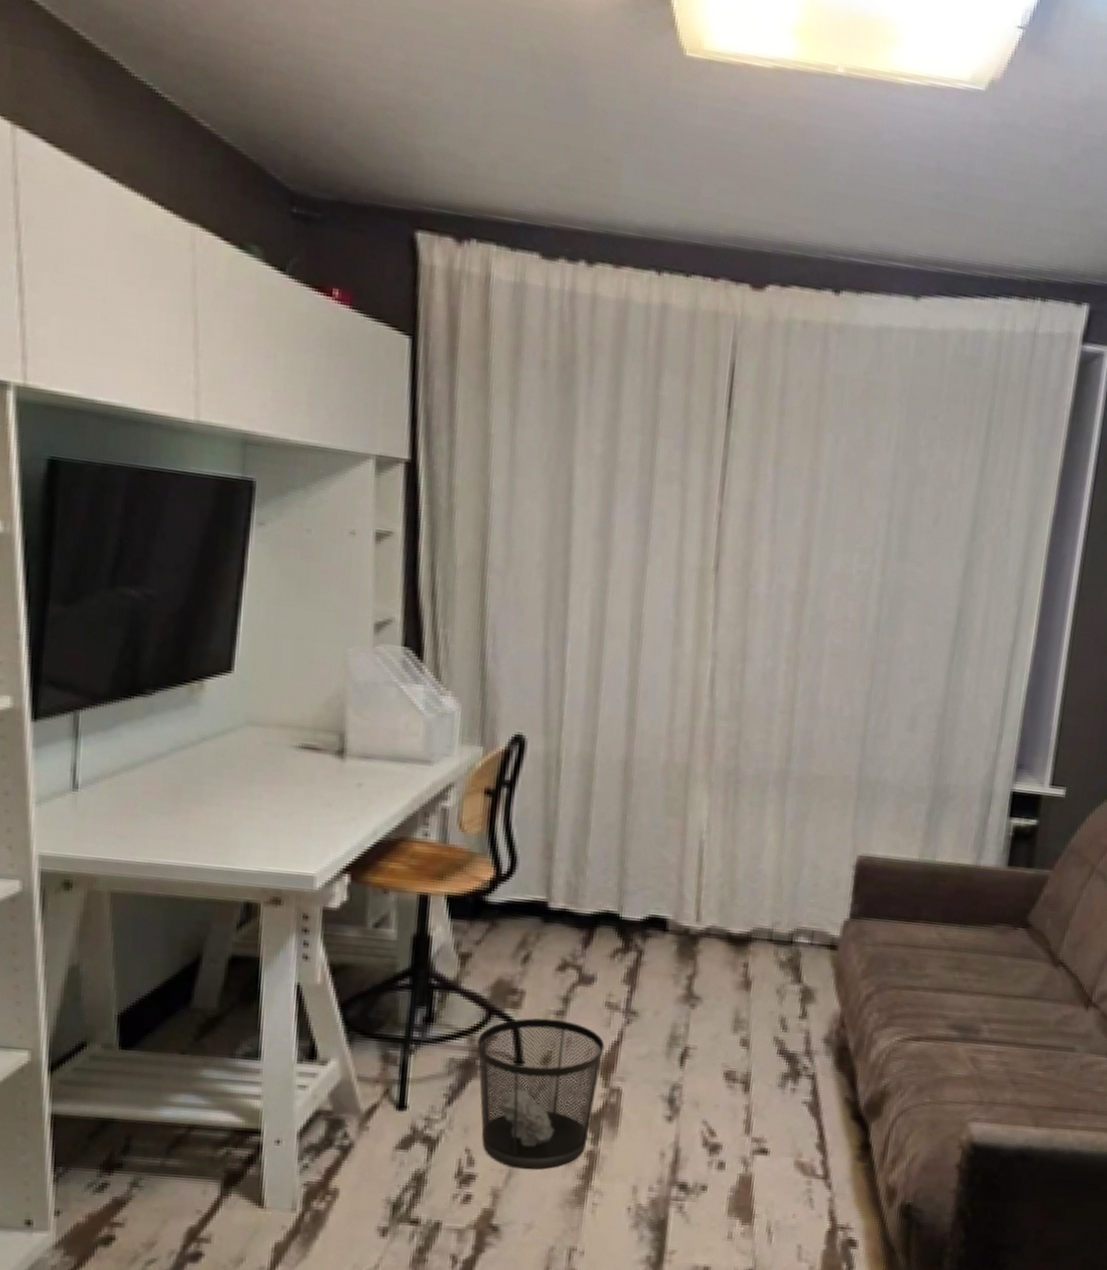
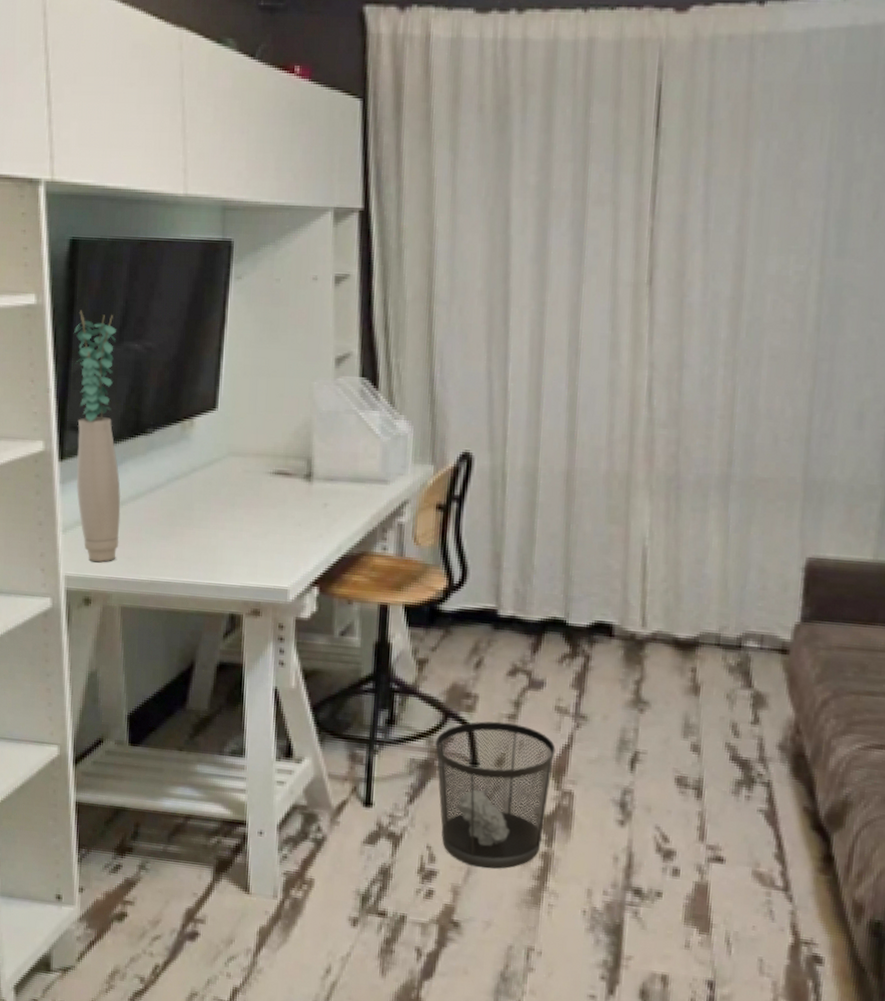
vase: none [53,544,112,841] -> present [74,310,121,563]

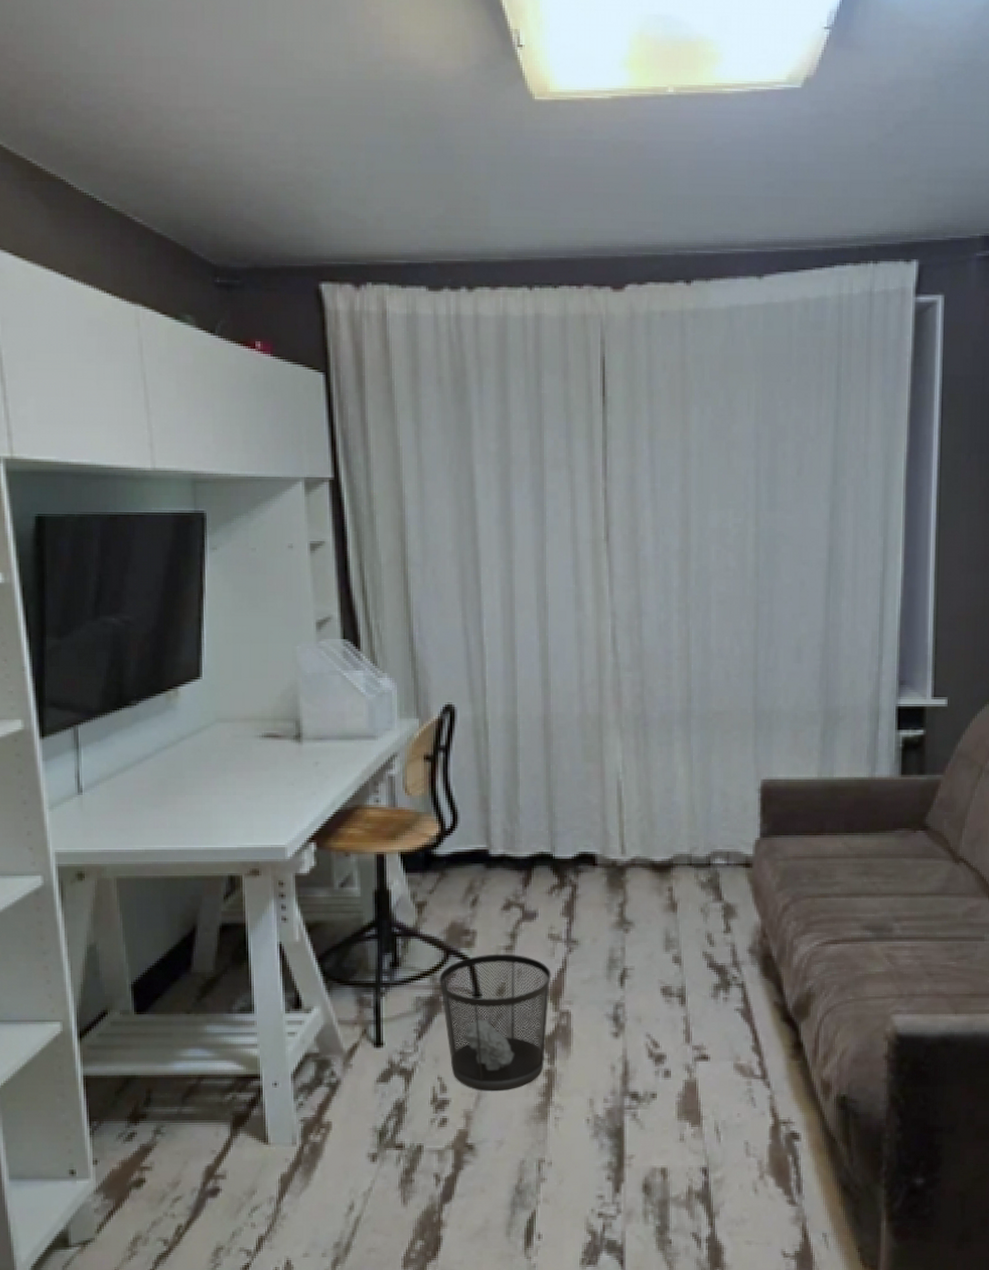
vase: present [74,310,121,563] -> none [47,586,110,837]

